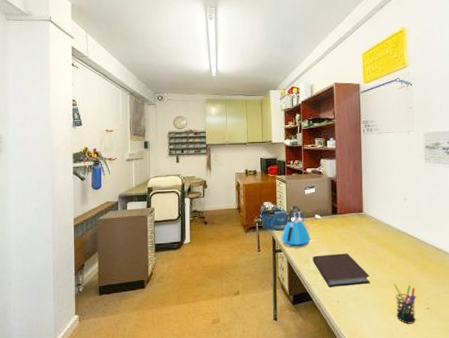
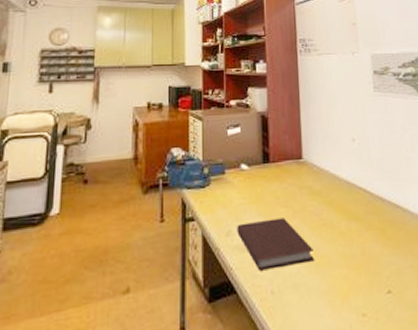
kettle: present [281,205,311,249] -> none [194,151,235,215]
pen holder: present [393,283,416,324] -> none [344,257,375,319]

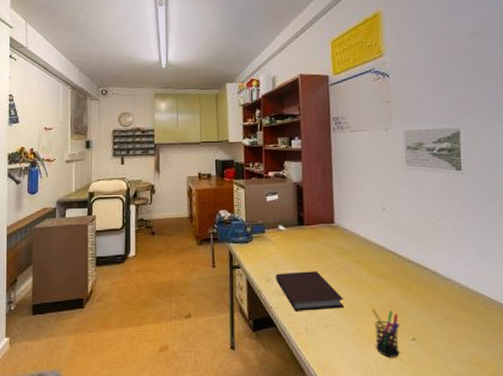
pen holder: none [344,257,375,319] -> present [371,307,399,358]

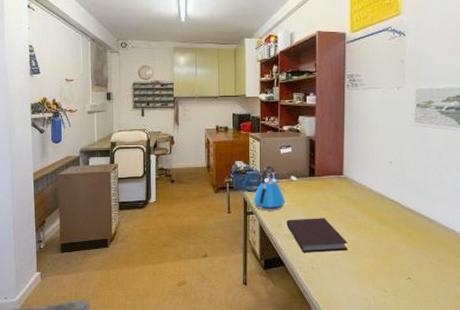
kettle: none [239,214,274,265] -> present [253,165,285,211]
pen holder: present [371,307,399,358] -> none [373,250,397,294]

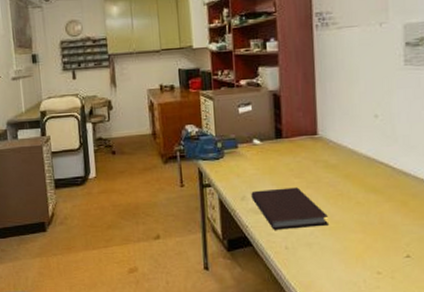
kettle: present [253,165,285,211] -> none [209,128,248,183]

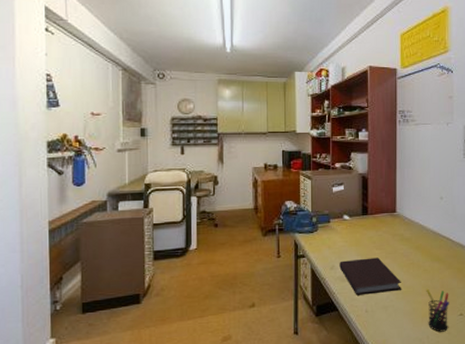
pen holder: none [360,224,391,276] -> present [426,288,449,332]

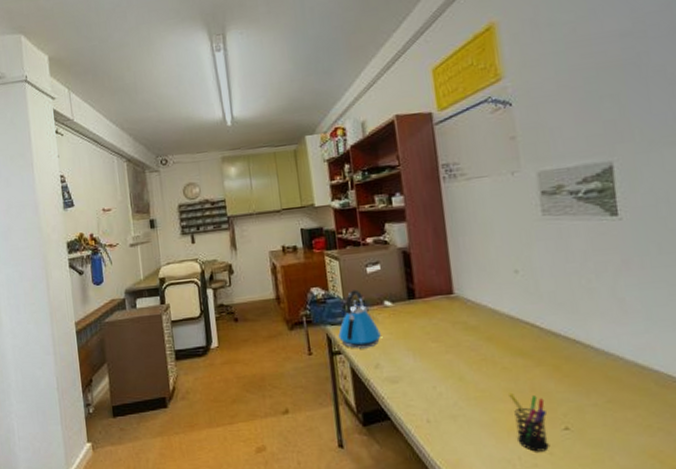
kettle: none [304,205,338,254] -> present [338,289,381,349]
notebook: present [339,257,402,296] -> none [385,352,475,401]

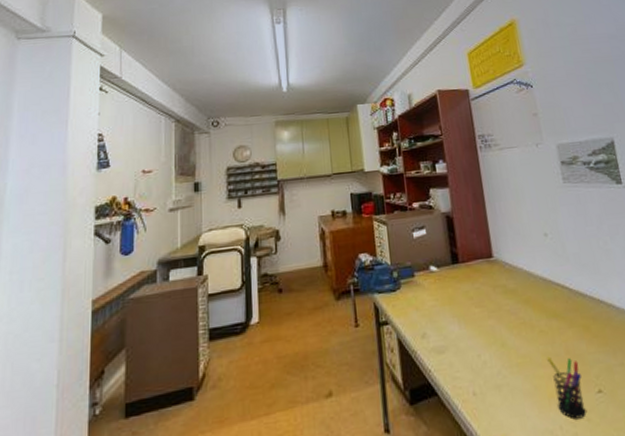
kettle: present [338,289,381,349] -> none [385,255,427,318]

